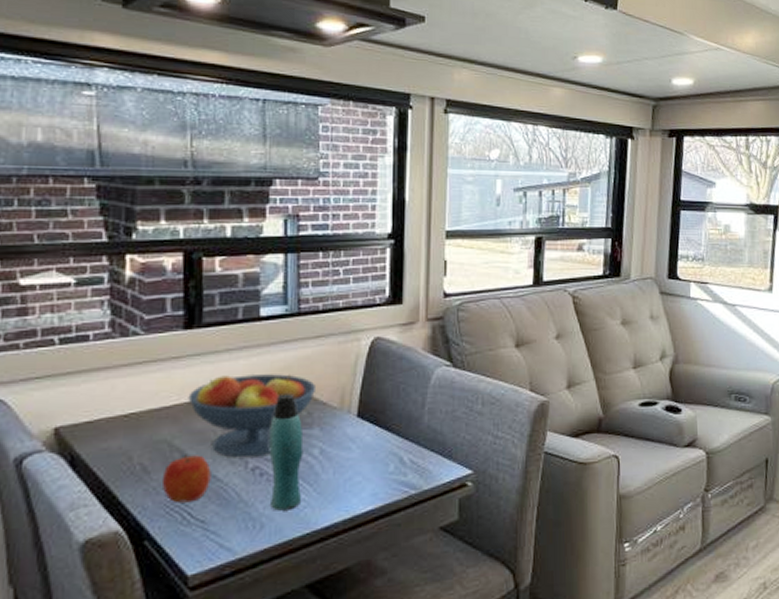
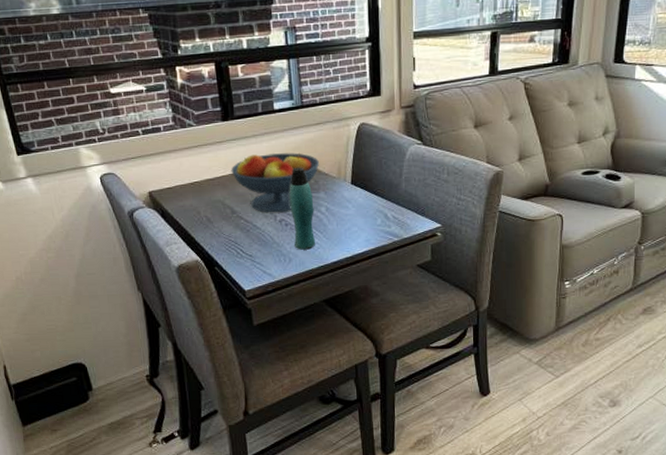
apple: present [161,454,211,503] -> none [220,210,253,243]

